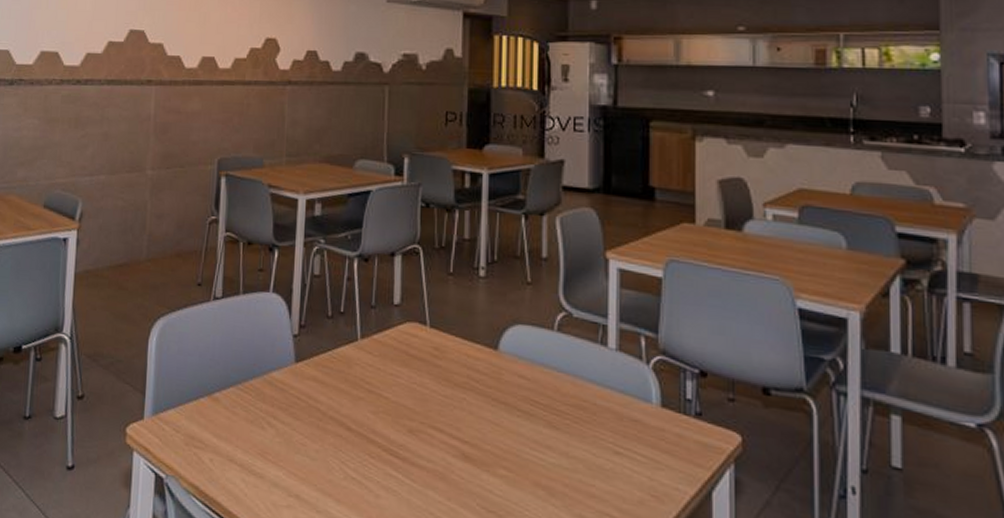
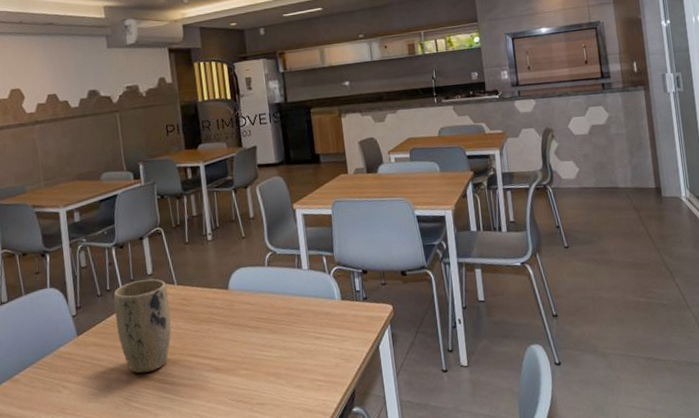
plant pot: none [345,308,417,436] -> present [113,279,171,374]

